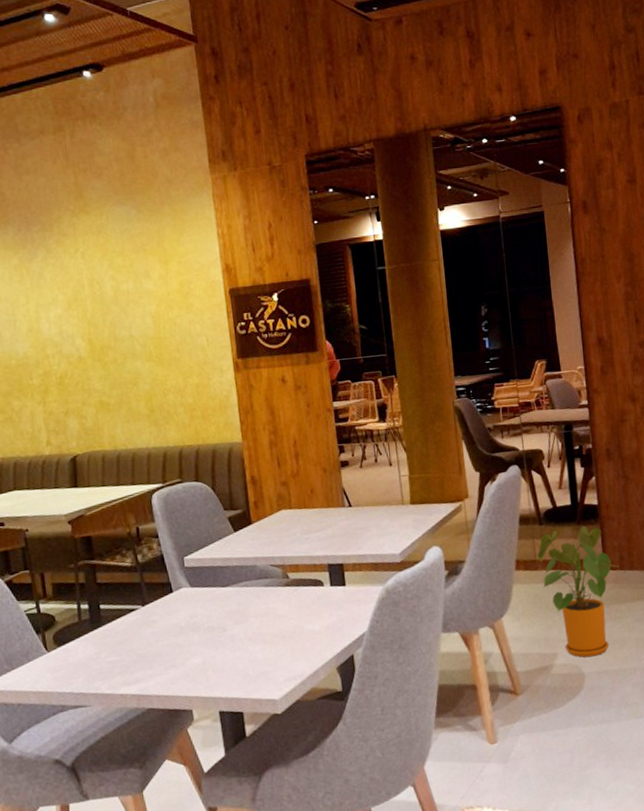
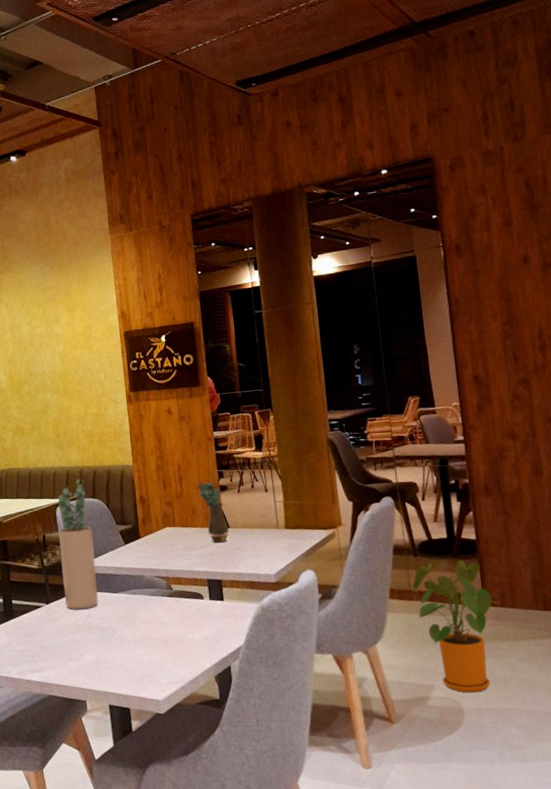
vase: none [153,452,205,610] -> present [58,472,98,610]
vase: none [316,457,351,524] -> present [197,481,229,543]

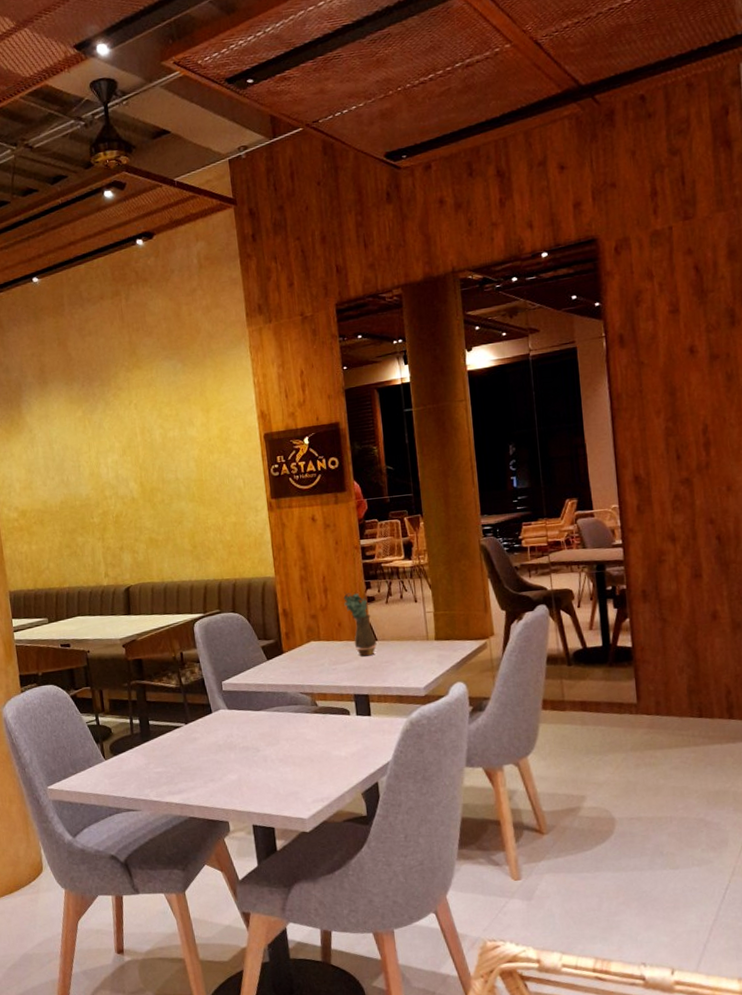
vase: present [58,472,98,610] -> none [195,585,240,729]
house plant: present [412,559,500,693] -> none [565,668,655,803]

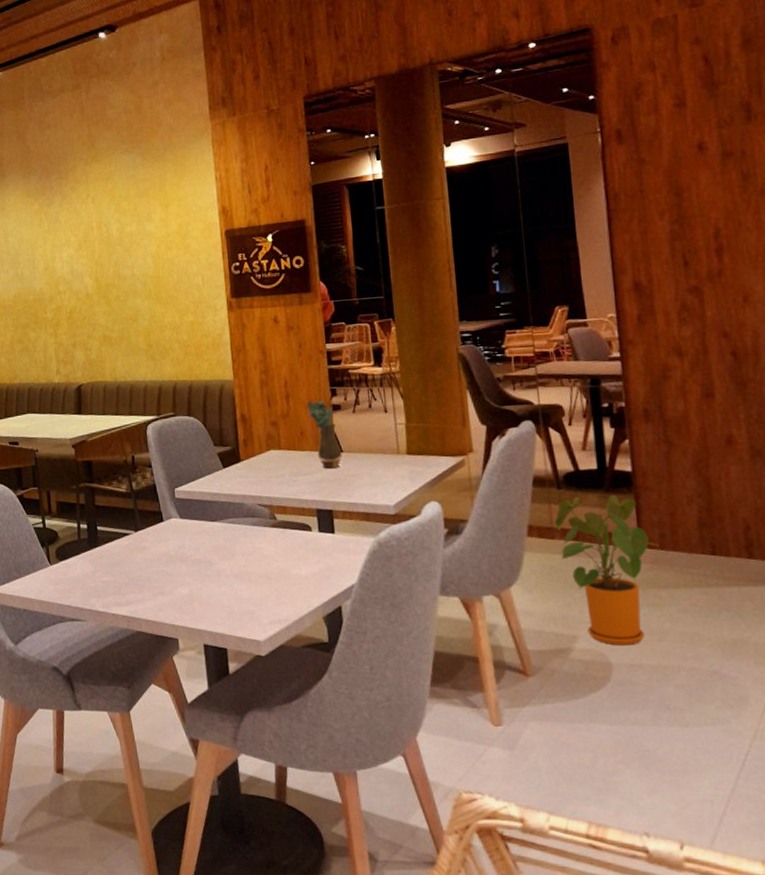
house plant: none [565,668,655,803] -> present [554,494,659,646]

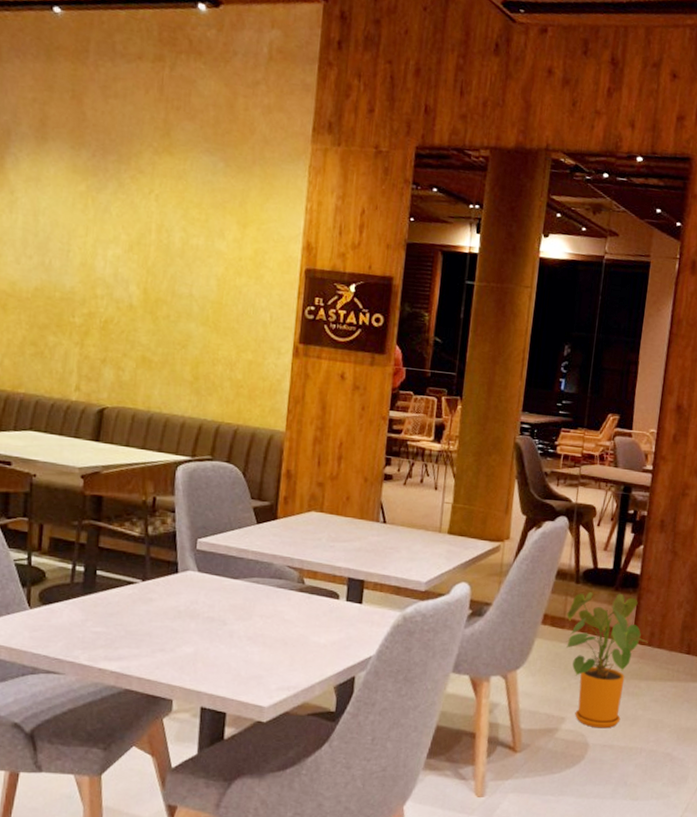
vase: present [307,399,342,469] -> none [357,464,385,539]

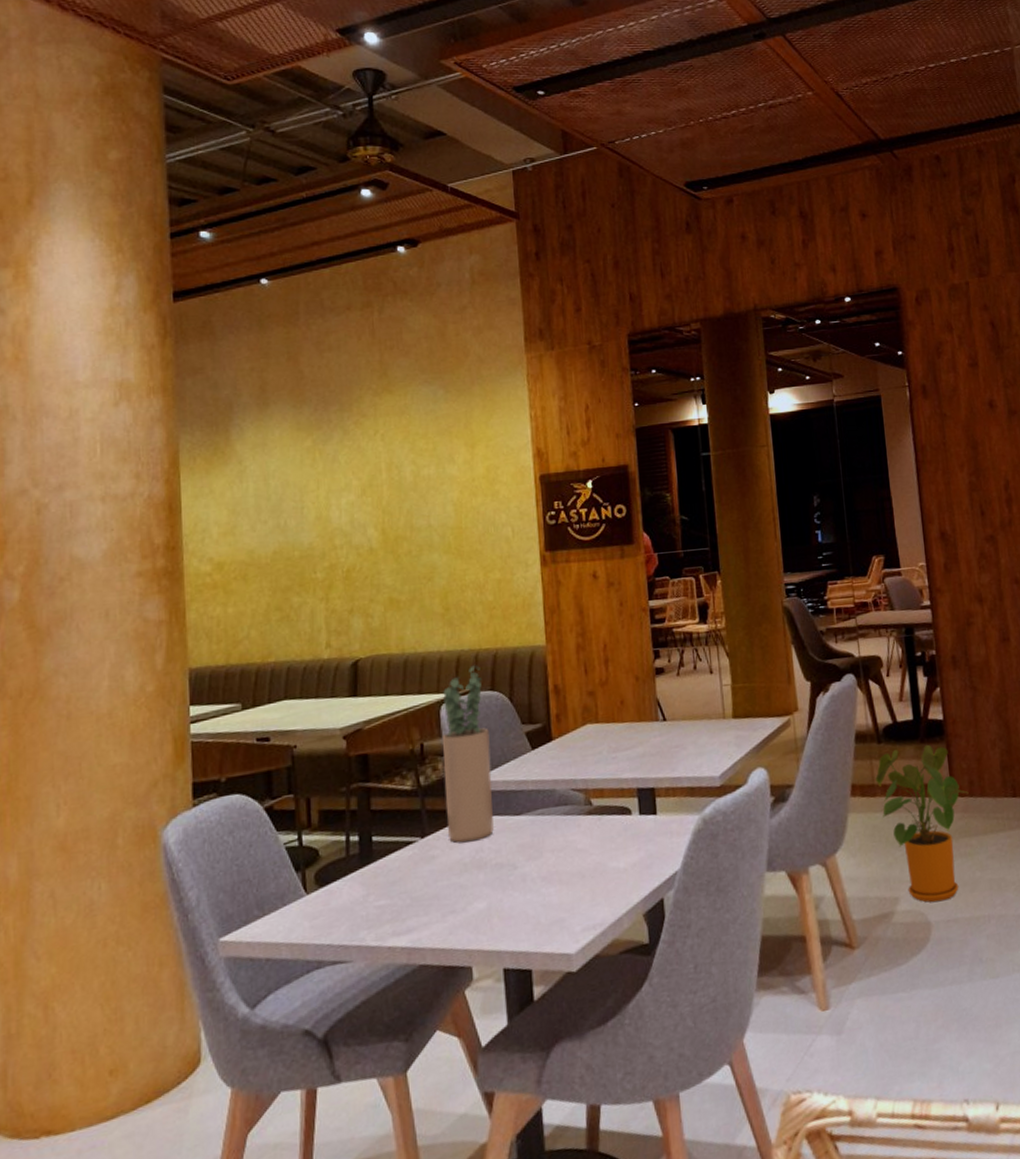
vase: none [166,428,221,593] -> present [443,656,494,843]

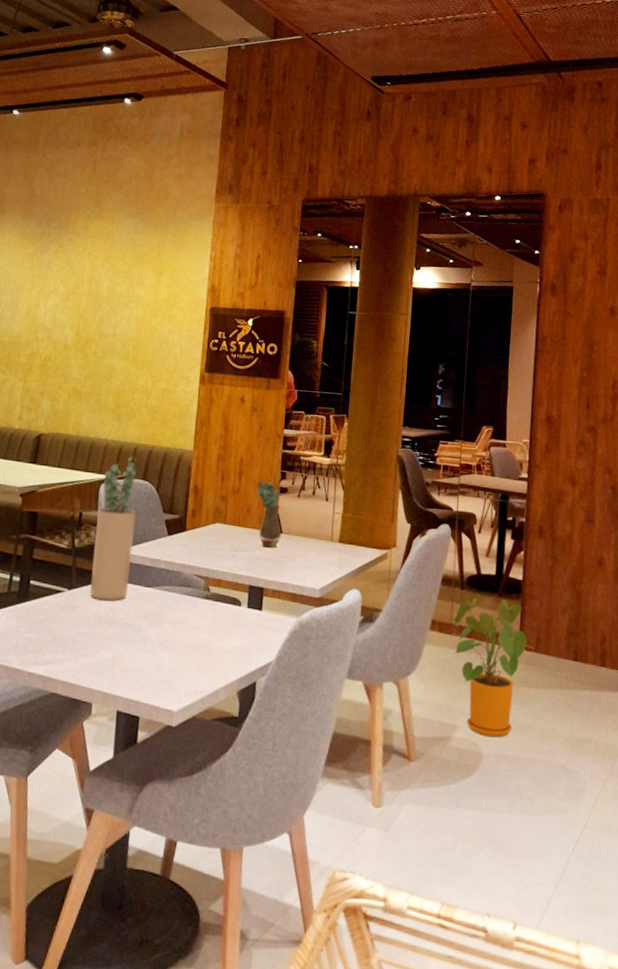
vase: none [627,663,666,741] -> present [256,478,282,548]

